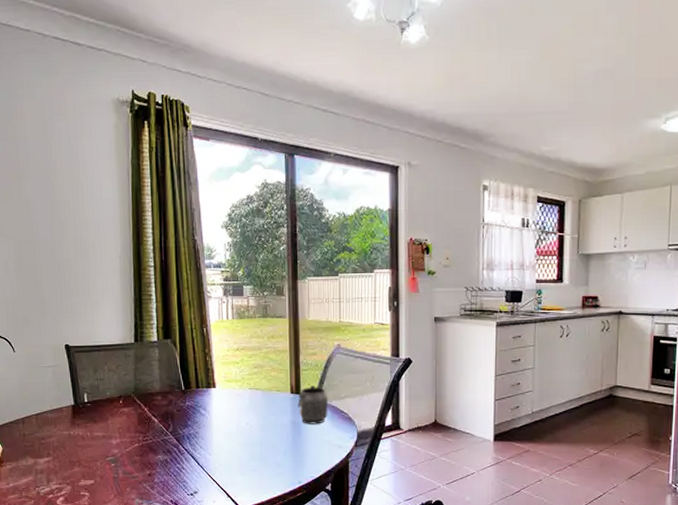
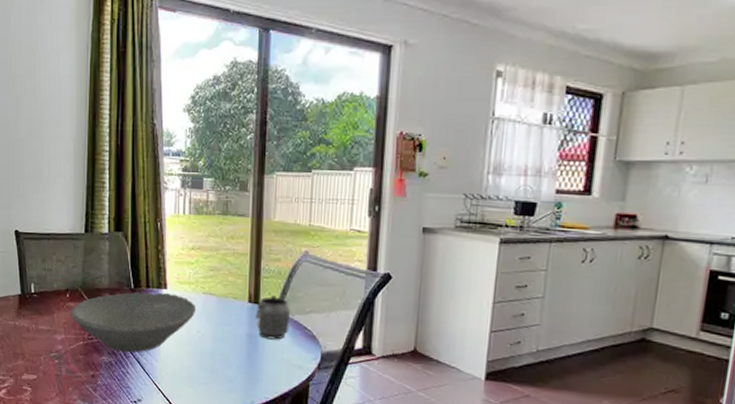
bowl: none [124,392,244,450] -> present [71,292,197,353]

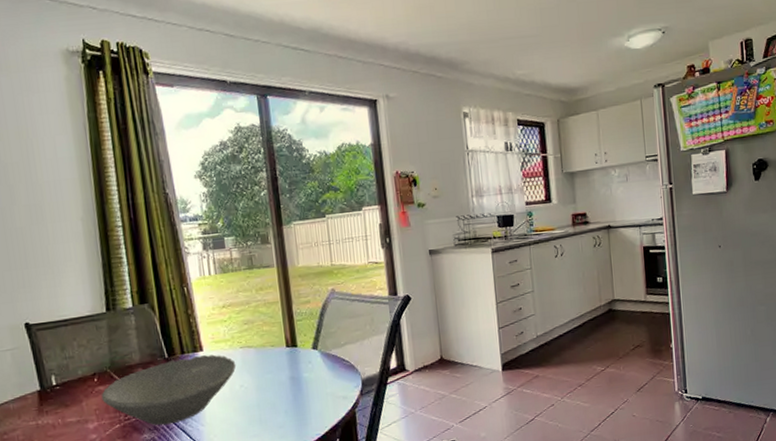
mug: present [255,295,290,340] -> none [295,336,329,378]

